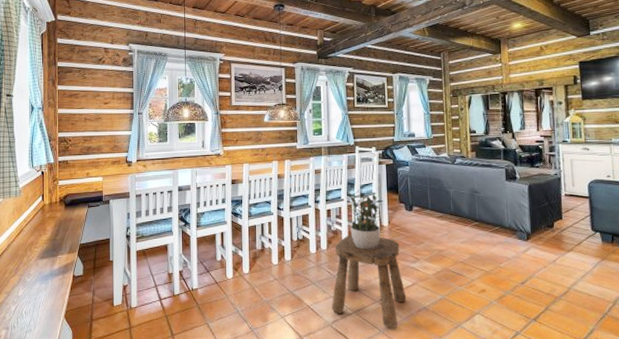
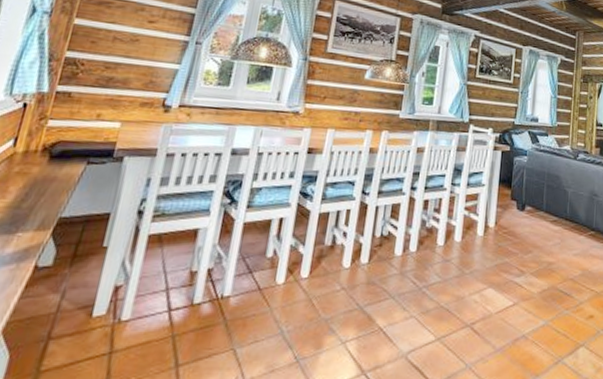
stool: present [331,234,407,328] -> none [409,234,505,362]
potted plant: present [347,190,383,249] -> none [448,179,493,256]

